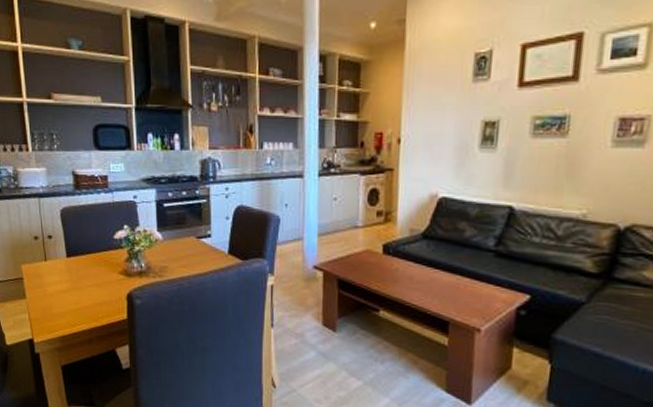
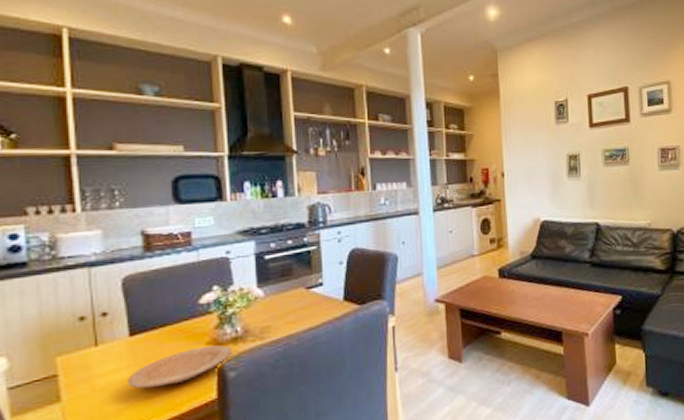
plate: none [66,274,139,302] -> present [128,345,233,389]

